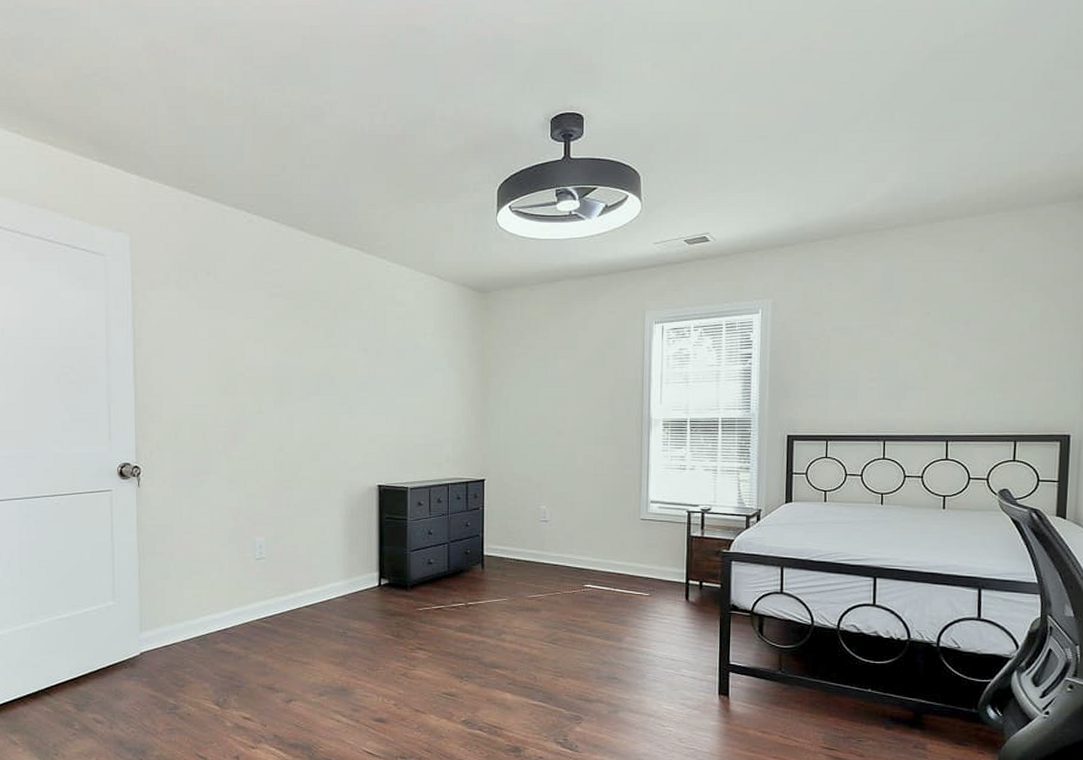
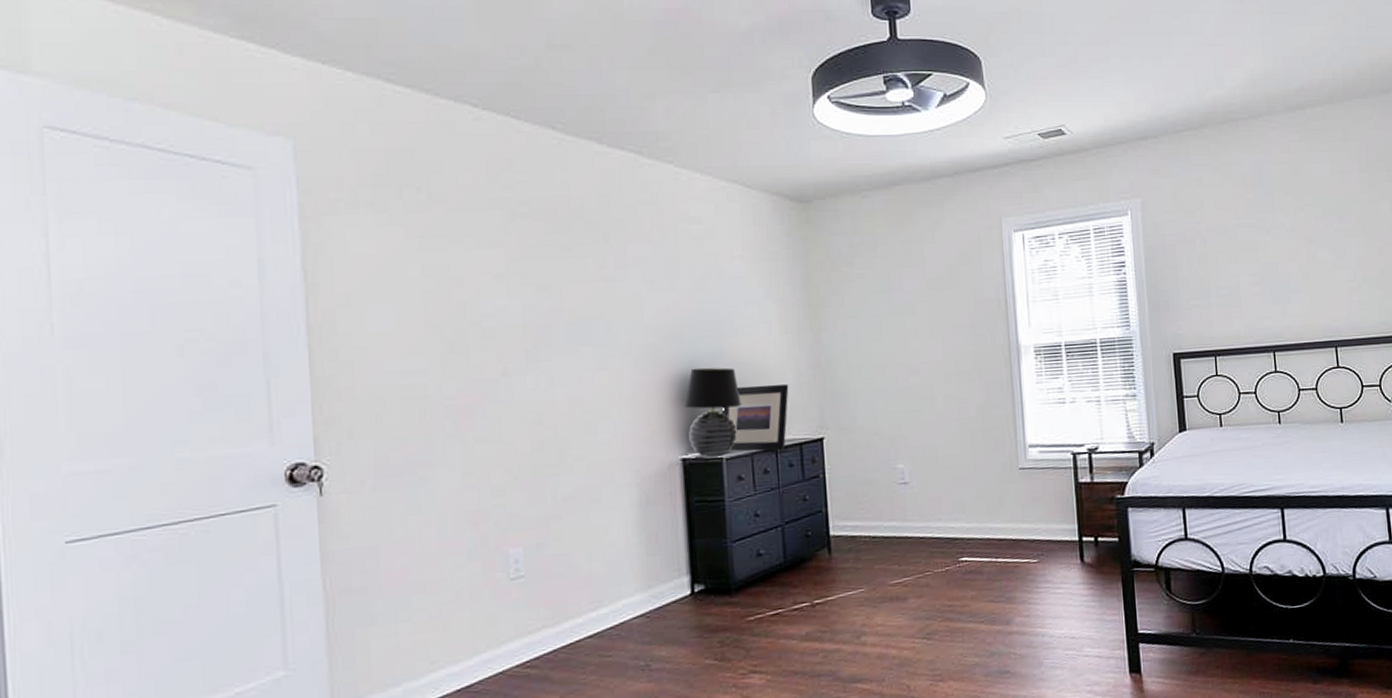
table lamp: none [382,417,425,486] -> present [684,367,742,457]
picture frame: none [409,434,461,486] -> present [721,383,789,452]

